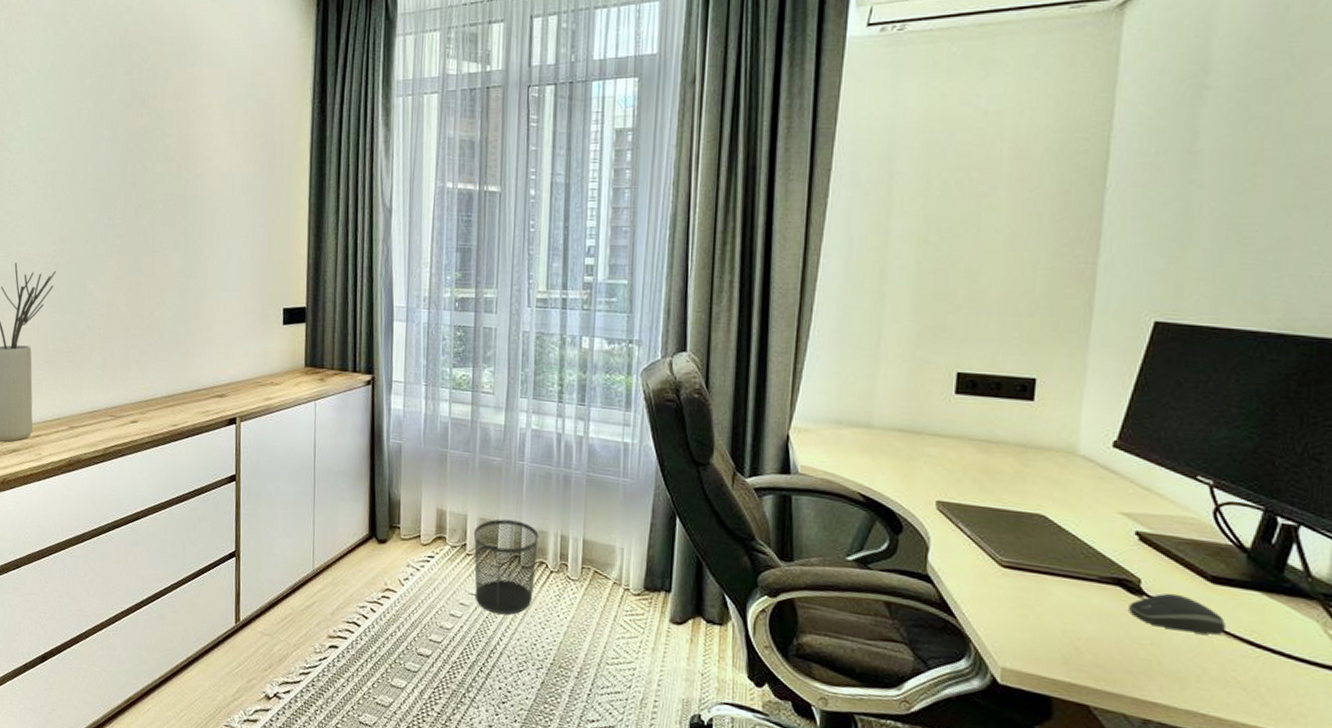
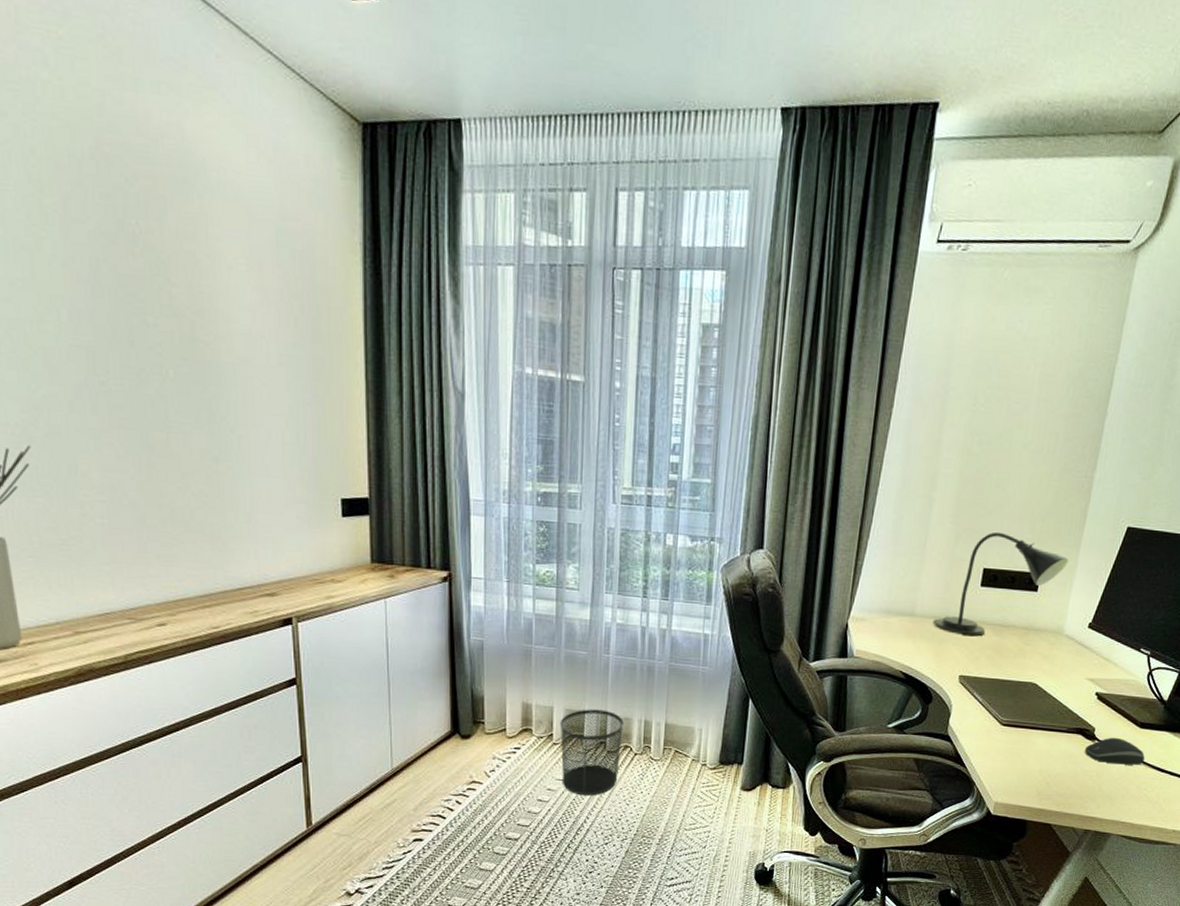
desk lamp: none [896,329,1074,454] -> present [933,532,1069,637]

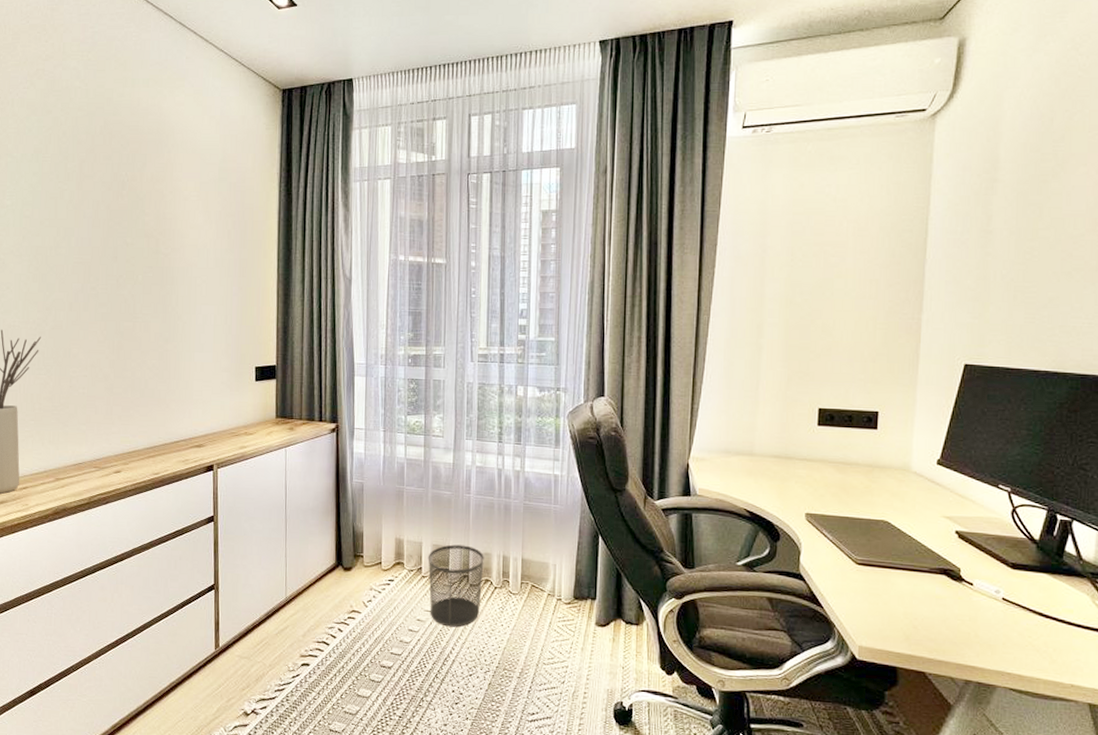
desk lamp: present [933,532,1069,637] -> none [773,373,906,475]
computer mouse: present [1085,737,1145,765] -> none [953,578,1023,610]

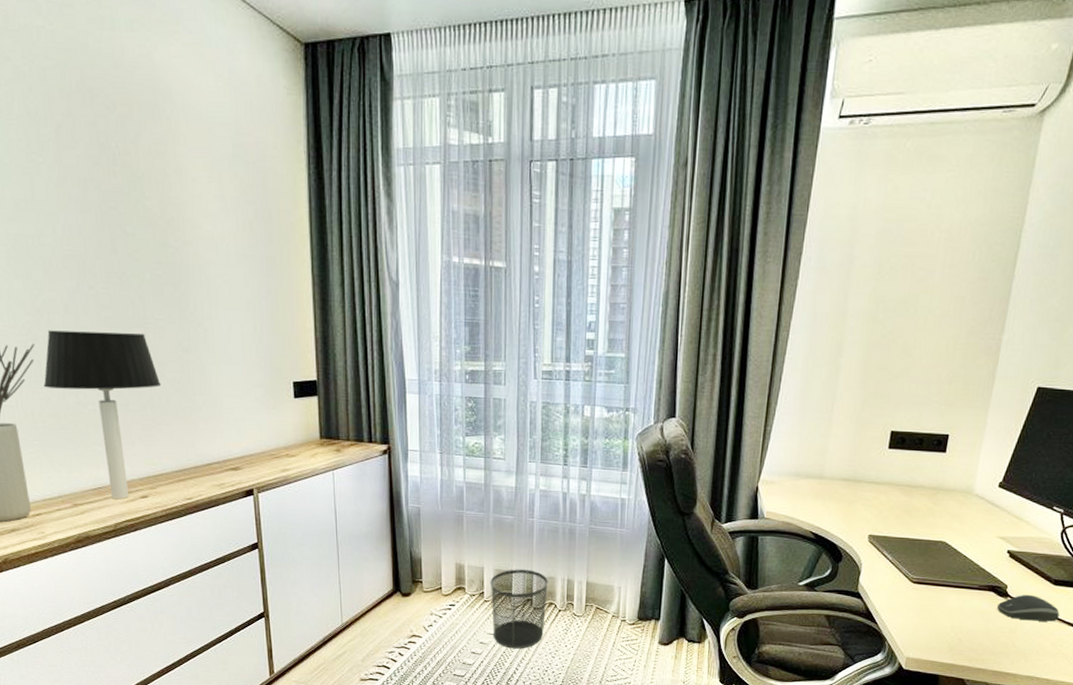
table lamp: none [44,325,143,474] -> present [43,330,162,500]
computer mouse: none [953,578,1023,610] -> present [997,594,1060,622]

